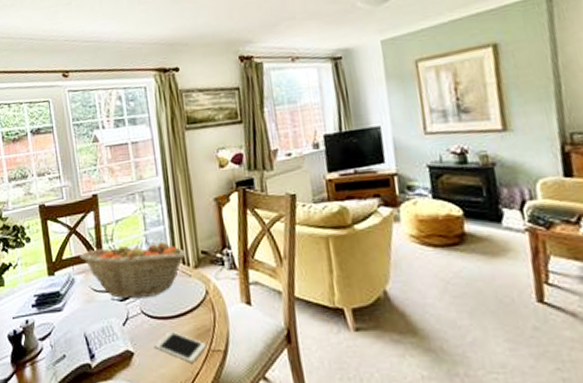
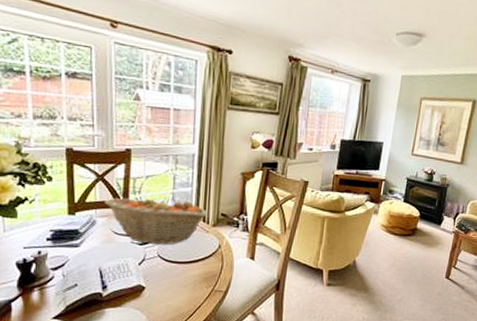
cell phone: present [153,331,207,363] -> none [164,273,212,298]

